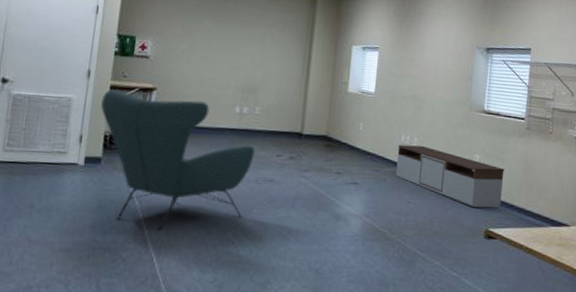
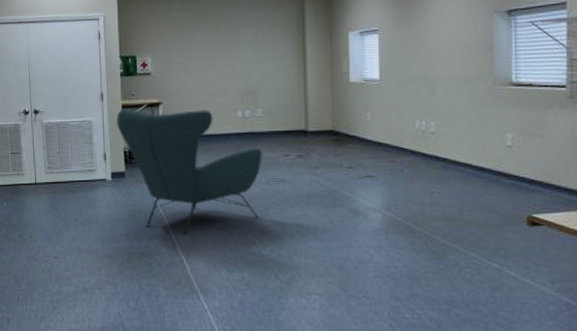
media console: present [395,144,505,208] -> none [413,130,545,192]

